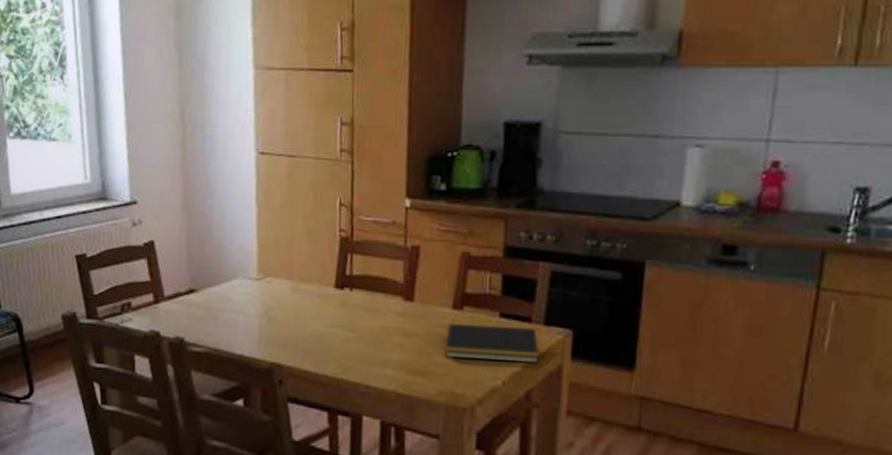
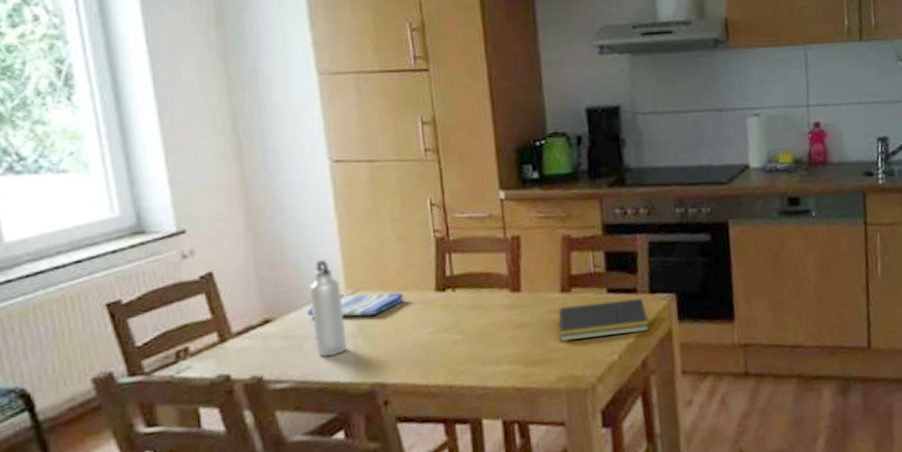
dish towel: none [224,276,307,301] -> present [307,292,405,317]
water bottle: none [227,243,254,332] -> present [309,260,348,357]

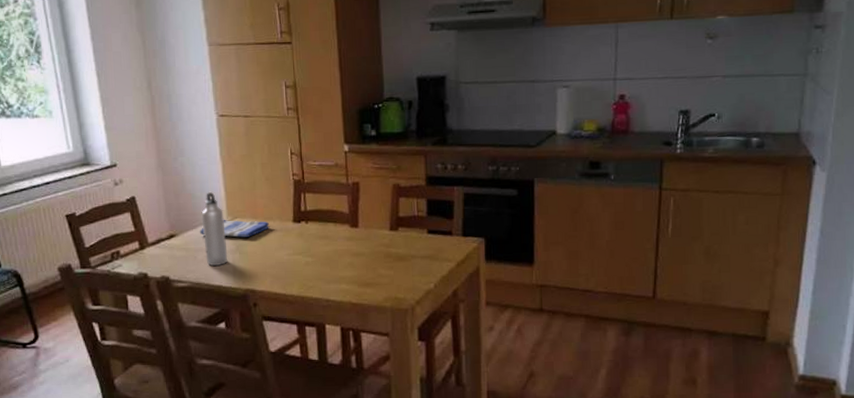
notepad: present [558,297,650,342] -> none [387,239,461,270]

